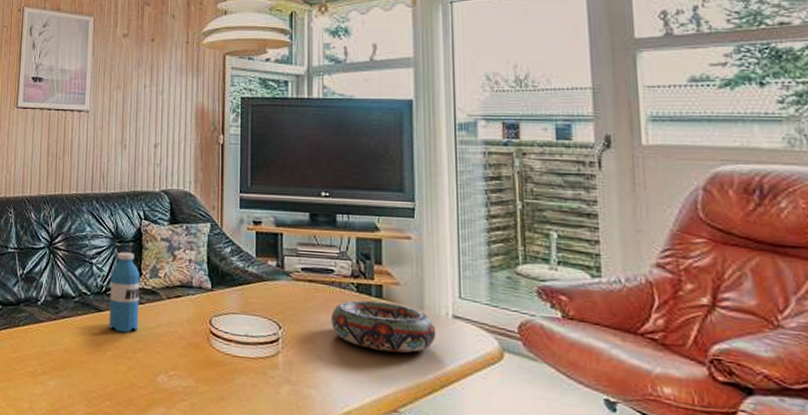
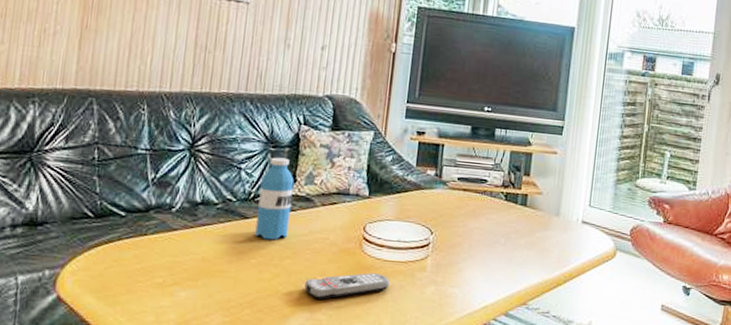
remote control: none [158,368,242,395] -> present [304,273,390,300]
decorative bowl: present [331,300,436,353] -> none [479,208,567,254]

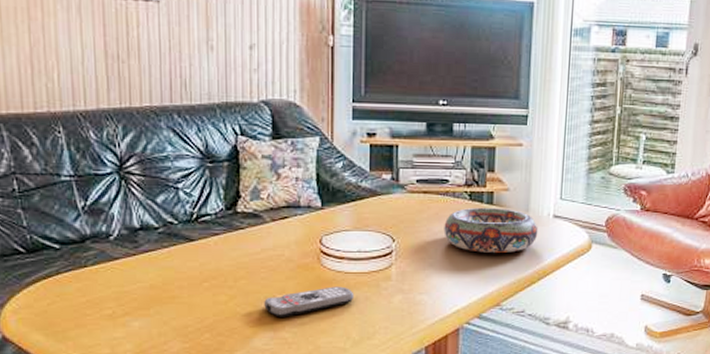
water bottle: present [255,157,294,240] -> none [202,173,239,261]
decorative bowl: none [479,208,567,254] -> present [444,207,538,253]

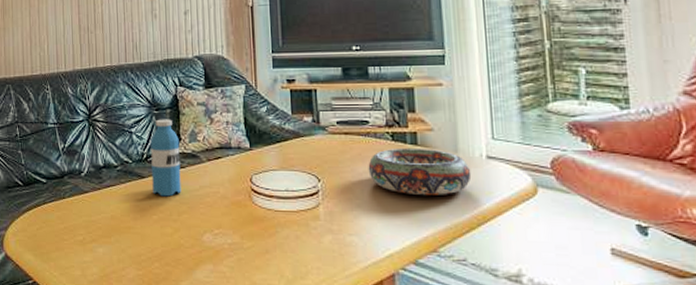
water bottle: none [202,173,239,261] -> present [150,119,181,197]
remote control: present [264,286,354,317] -> none [204,224,285,252]

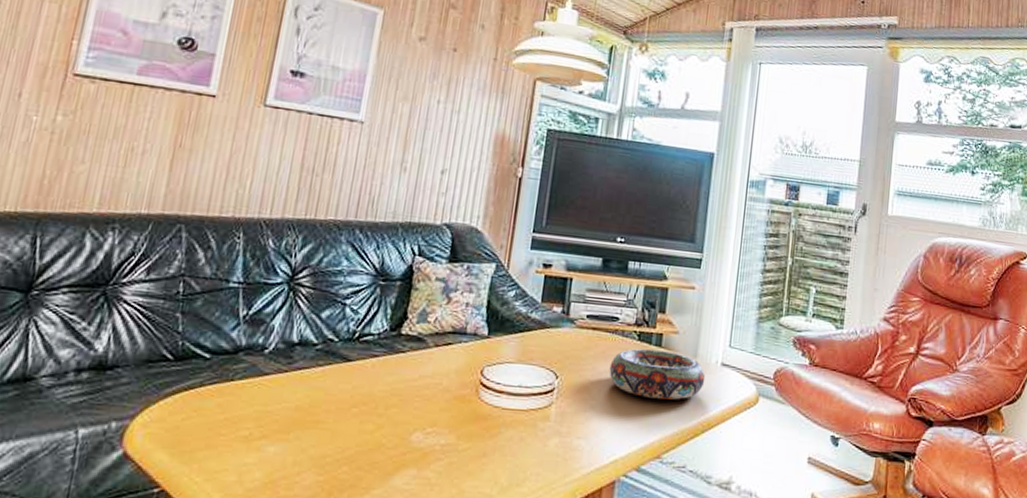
water bottle: present [150,119,181,197] -> none [358,291,405,386]

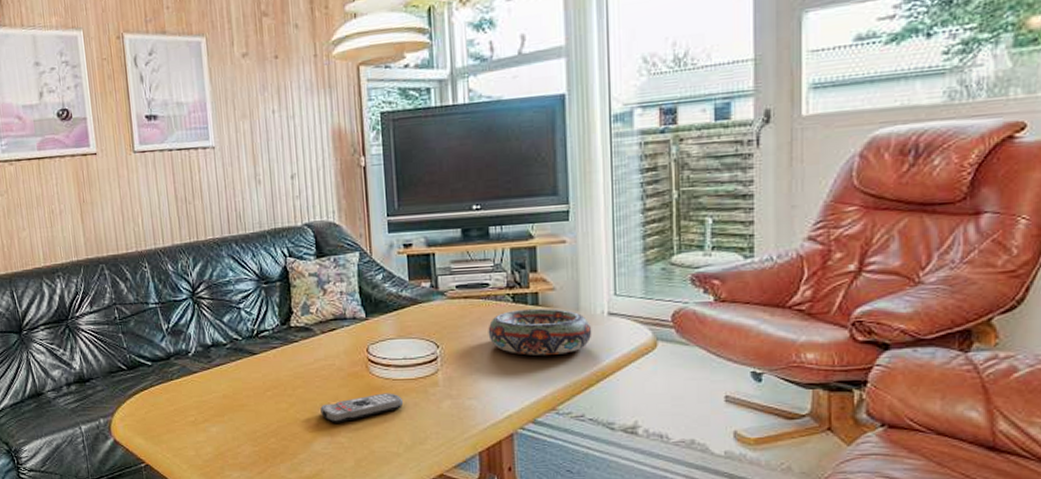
remote control: none [412,423,509,454] -> present [320,393,404,423]

